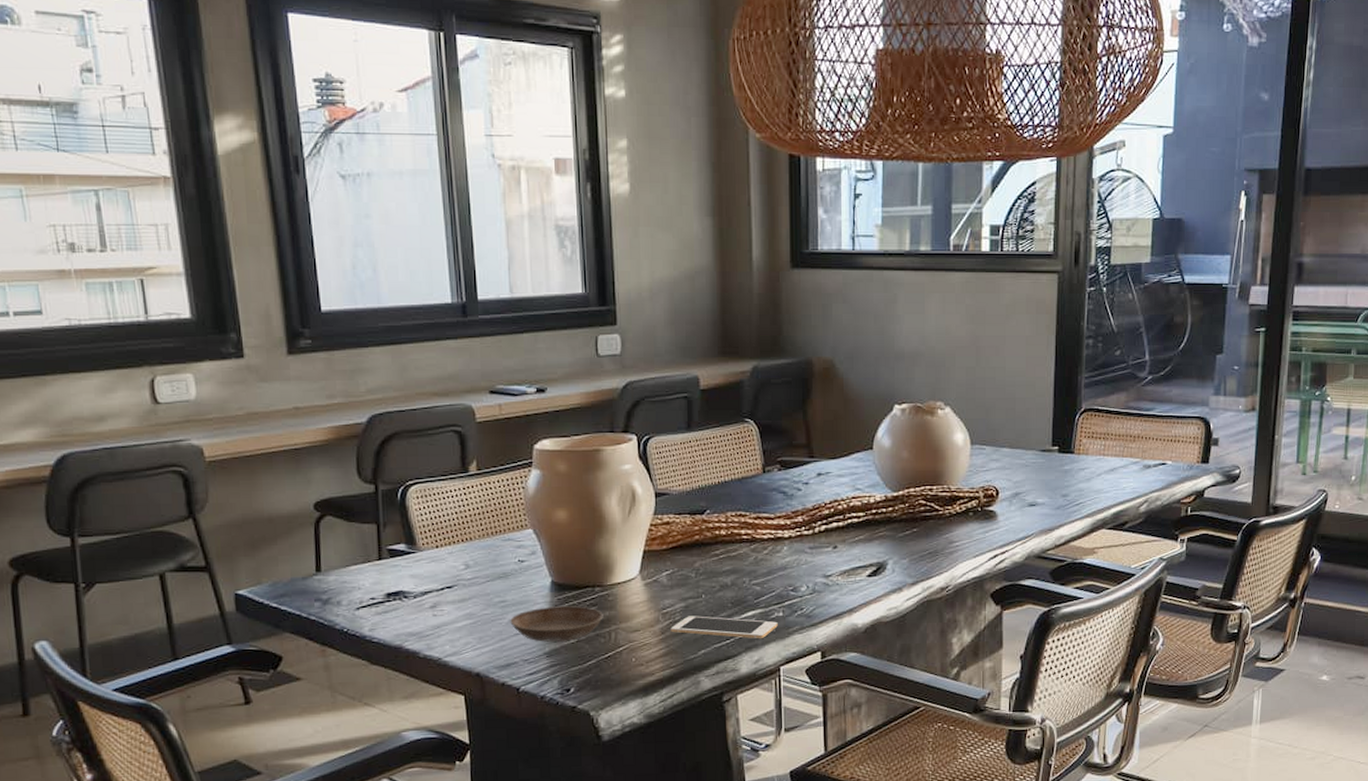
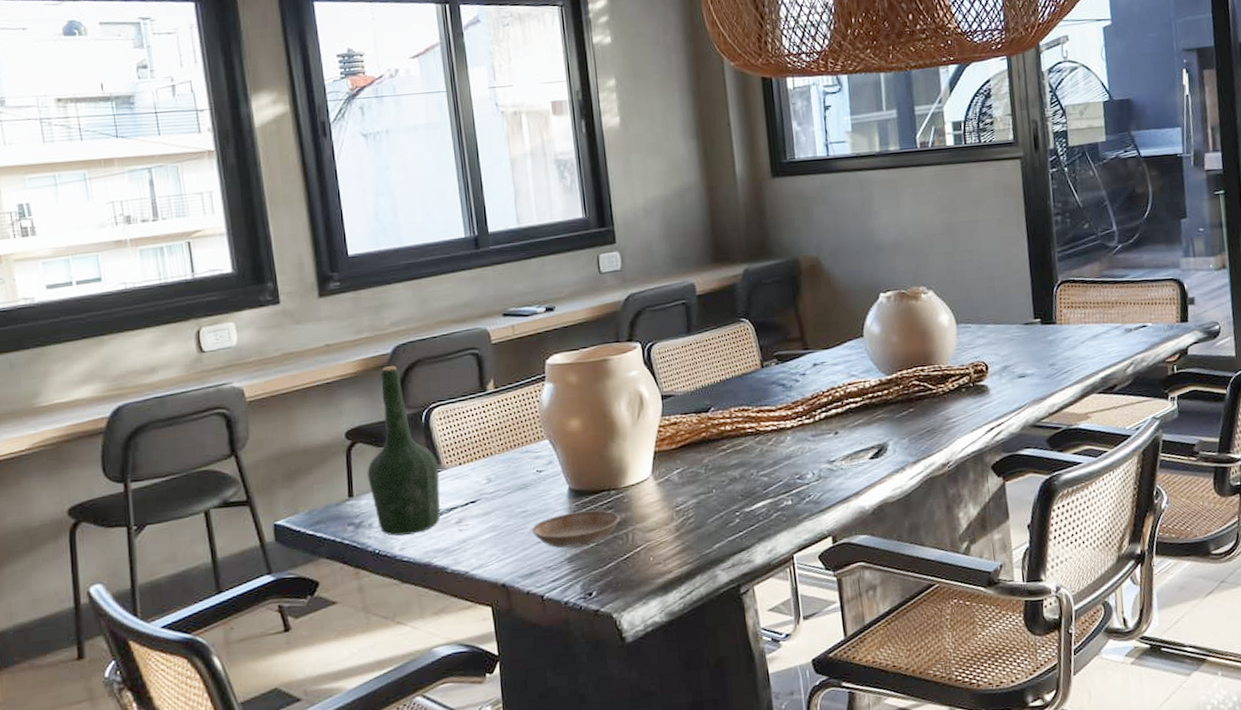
bottle: none [336,437,415,616] -> present [367,366,441,536]
cell phone: present [671,616,778,639] -> none [685,510,788,530]

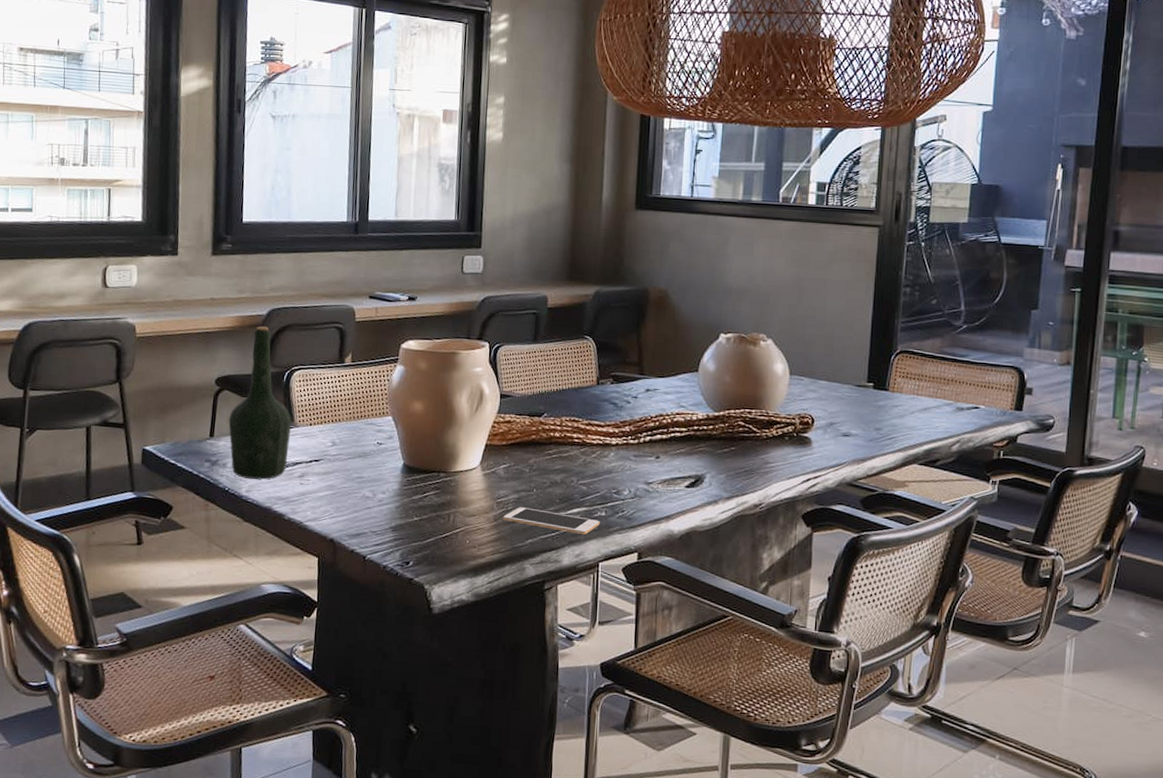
saucer: present [532,510,620,548] -> none [364,486,445,519]
cell phone: none [685,510,788,530] -> present [503,507,600,535]

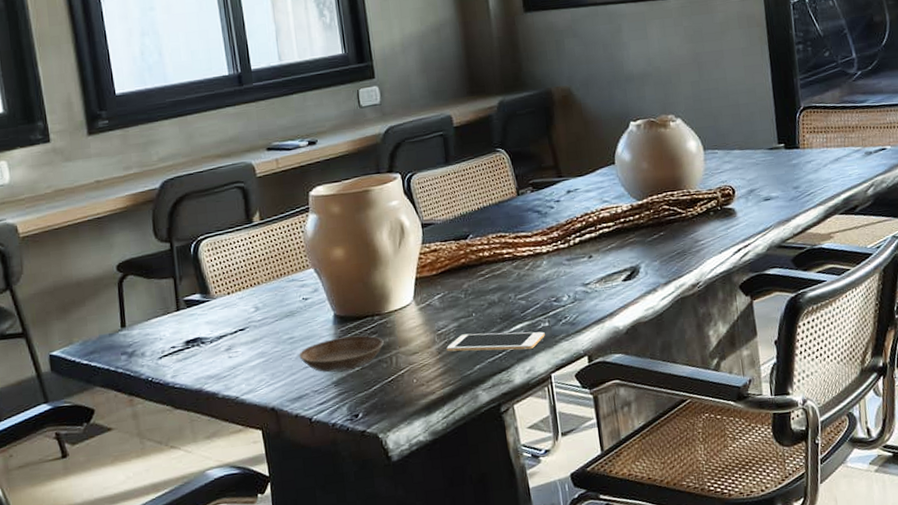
bottle: present [228,326,292,480] -> none [138,200,211,364]
saucer: none [364,486,445,519] -> present [299,335,384,372]

